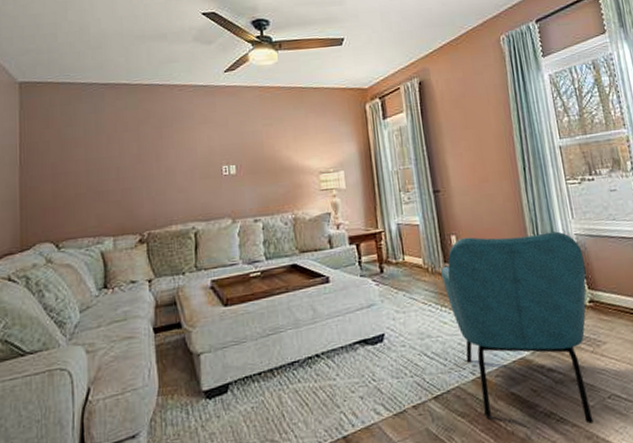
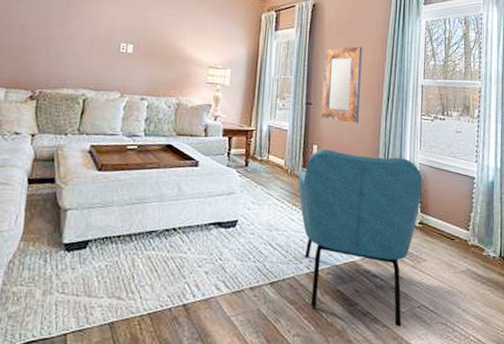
home mirror: none [442,117,497,205] -> present [321,46,363,124]

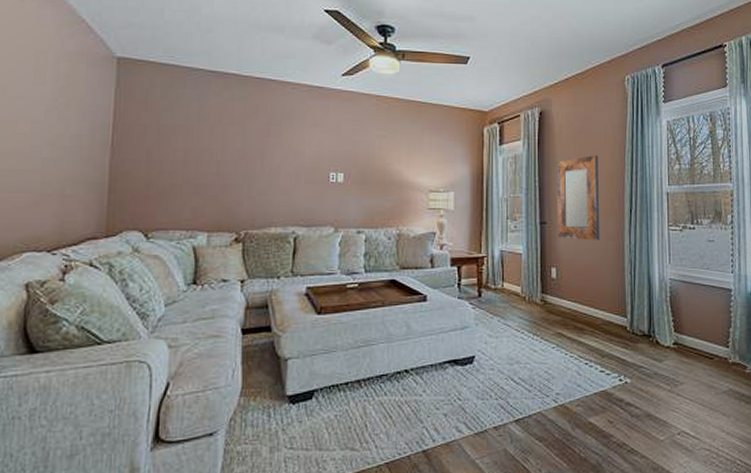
armchair: present [297,149,422,327] -> none [537,271,674,456]

